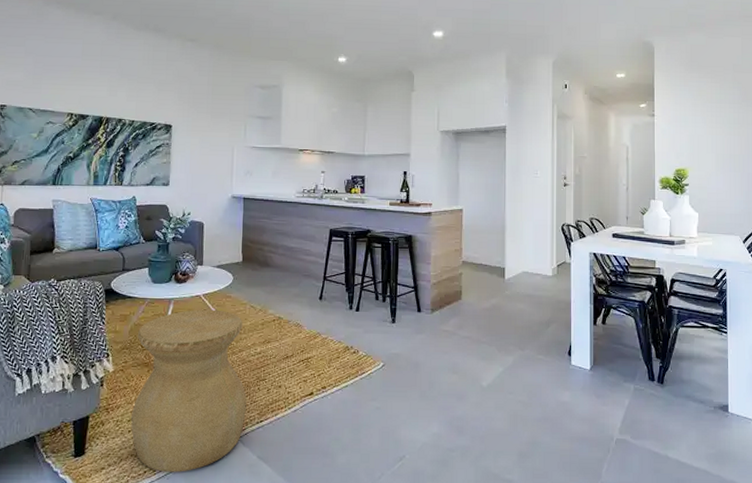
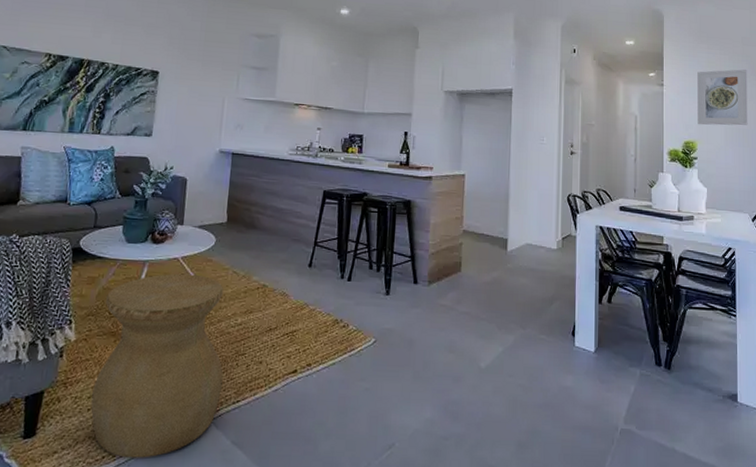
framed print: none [688,96,739,153] -> present [697,69,748,126]

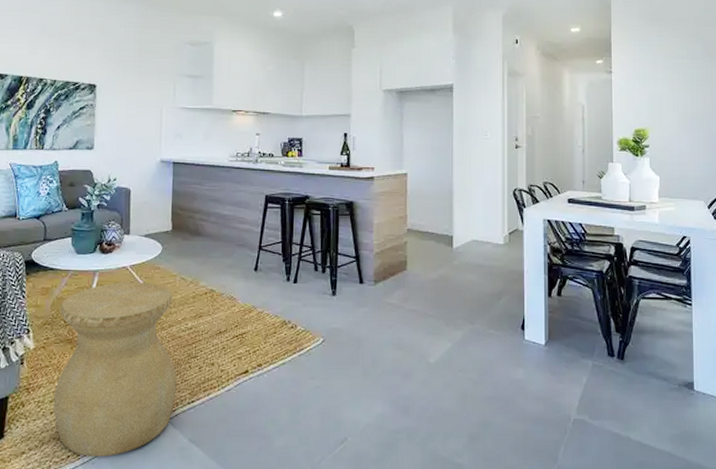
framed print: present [697,69,748,126] -> none [648,51,703,112]

